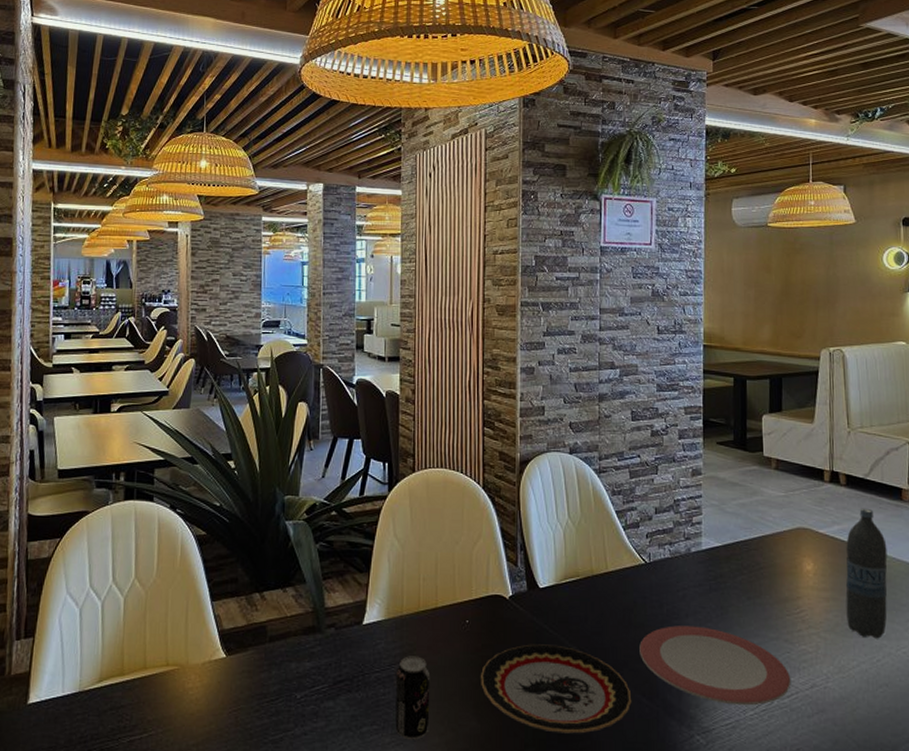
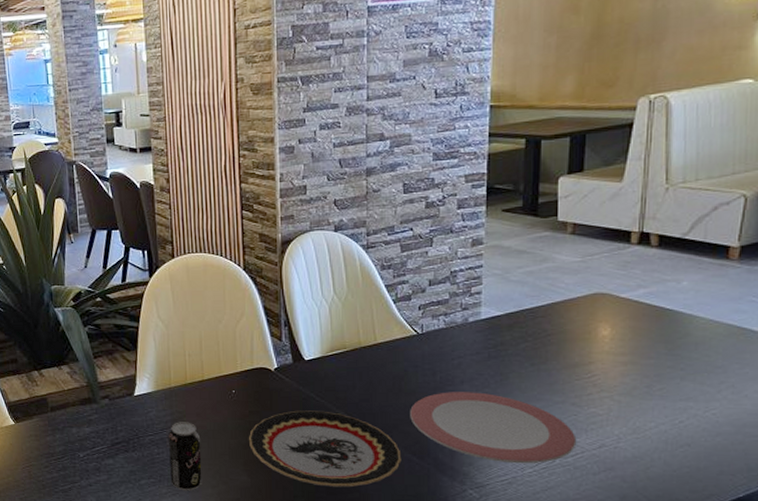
water bottle: present [845,508,888,639] -> none [646,269,704,401]

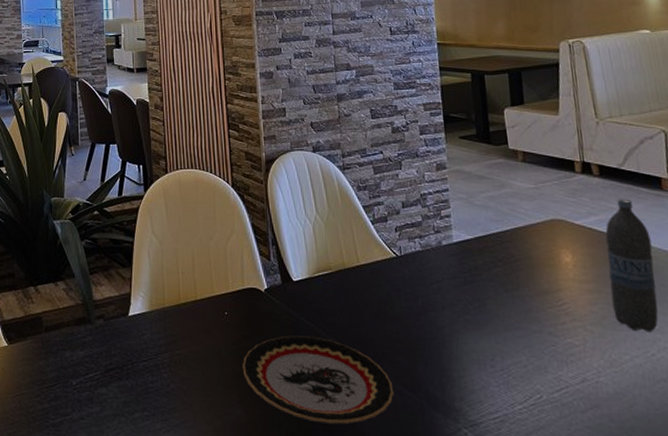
beverage can: present [169,422,202,491] -> none [163,346,197,427]
plate: present [410,392,577,464] -> none [397,318,560,400]
water bottle: none [646,269,704,401] -> present [605,198,659,332]

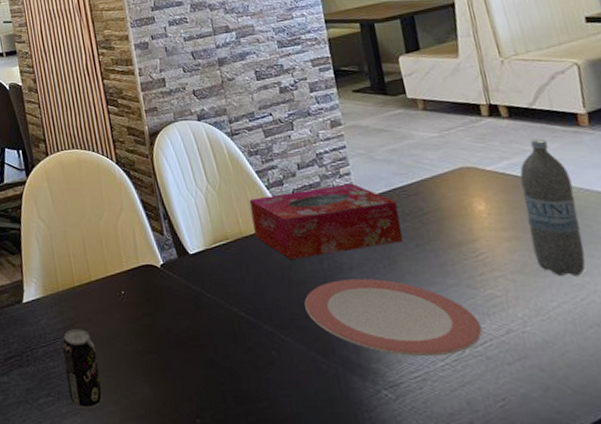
beverage can: none [163,346,197,427] -> present [62,329,103,409]
plate: present [242,335,394,425] -> none [144,308,306,395]
tissue box: none [354,225,494,294] -> present [249,183,404,259]
plate: none [397,318,560,400] -> present [304,278,483,357]

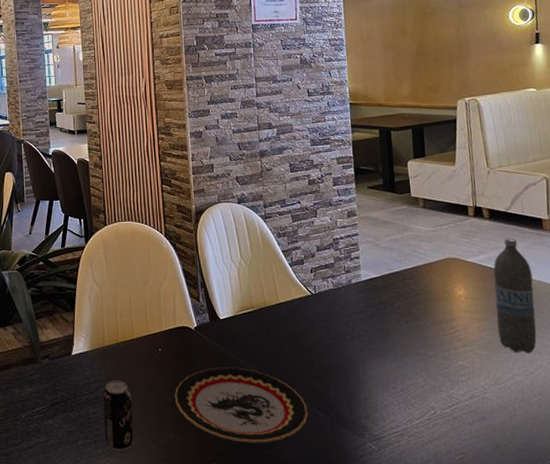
plate: none [144,308,306,395] -> present [174,367,308,443]
tissue box: present [249,183,404,259] -> none [274,266,397,328]
plate: present [304,278,483,357] -> none [311,347,452,416]

